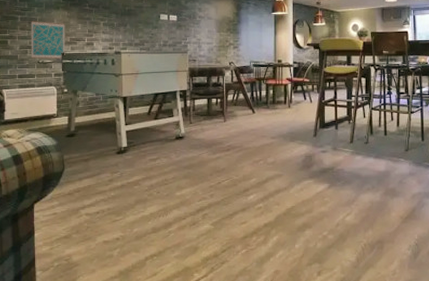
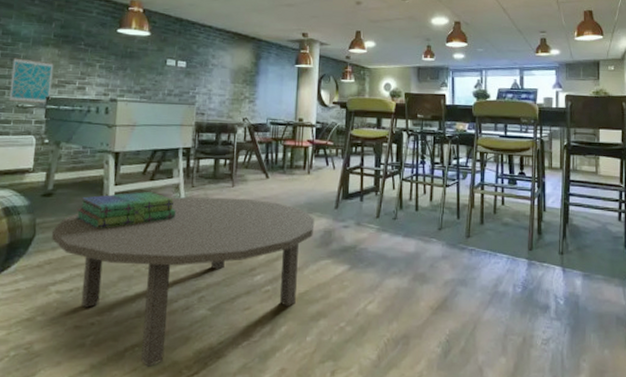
coffee table: none [77,131,297,272] -> present [51,197,315,367]
stack of books: none [96,129,179,162] -> present [75,192,177,229]

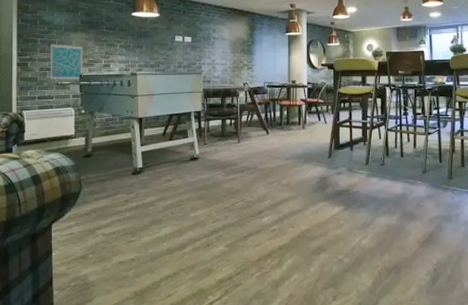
coffee table: present [51,197,315,367] -> none [94,152,311,294]
stack of books: present [75,192,177,229] -> none [112,150,193,183]

